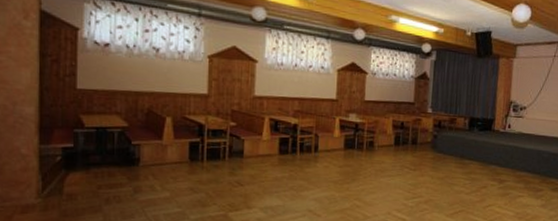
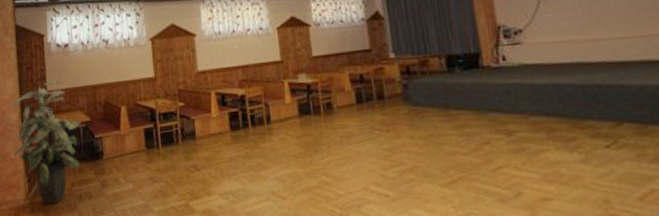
indoor plant: none [25,79,117,204] -> present [13,80,82,204]

